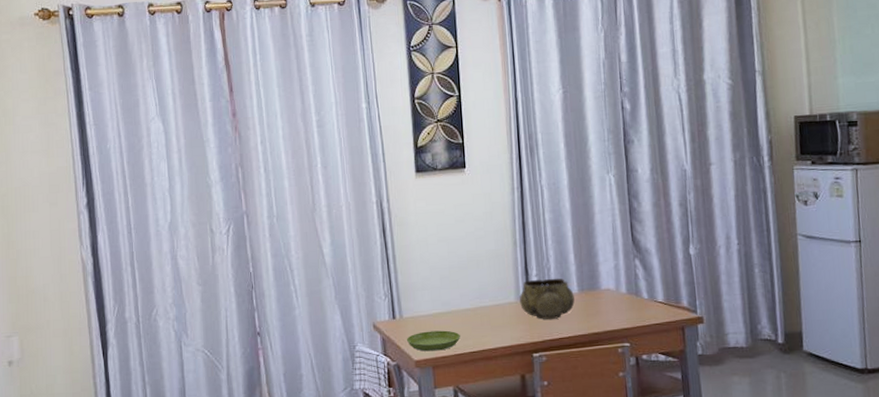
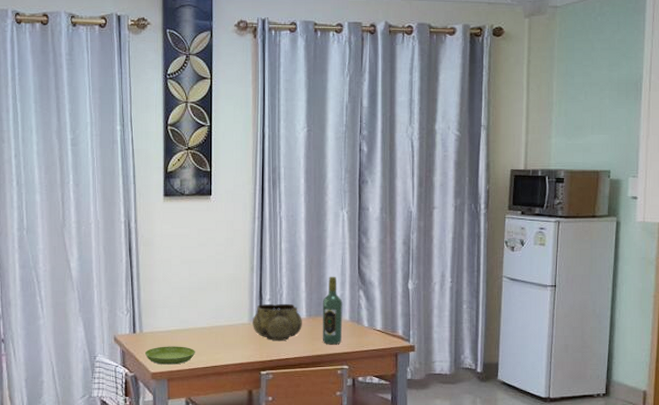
wine bottle: none [594,246,620,321] -> present [322,277,343,345]

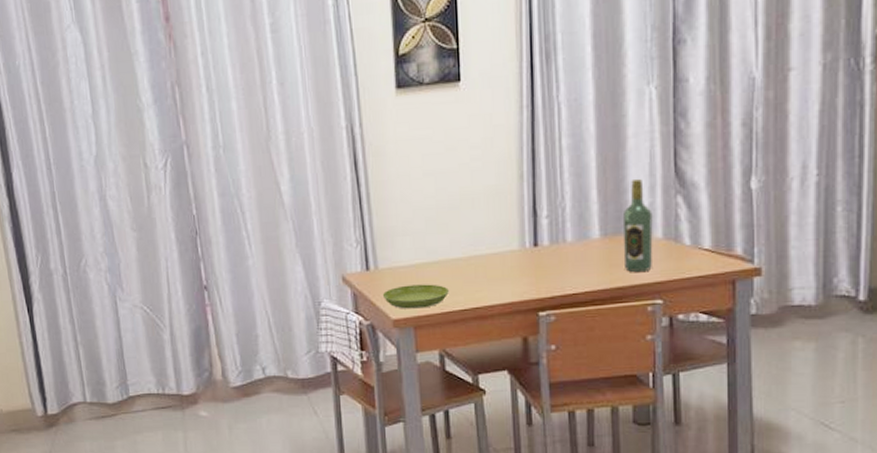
decorative bowl: present [253,303,302,341] -> none [525,220,595,271]

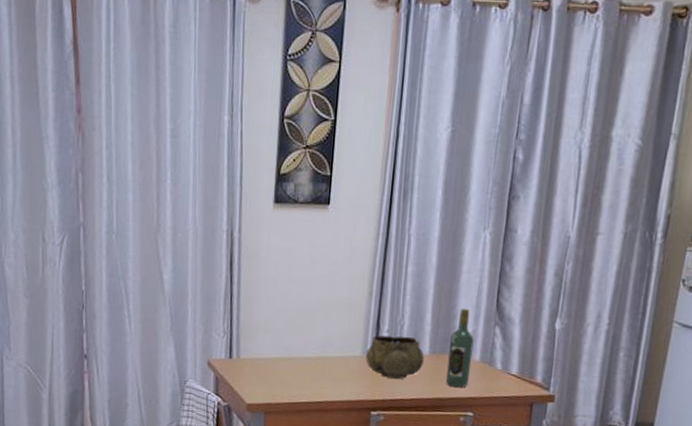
saucer: present [382,284,449,309] -> none [240,375,298,397]
decorative bowl: none [525,220,595,271] -> present [366,335,424,379]

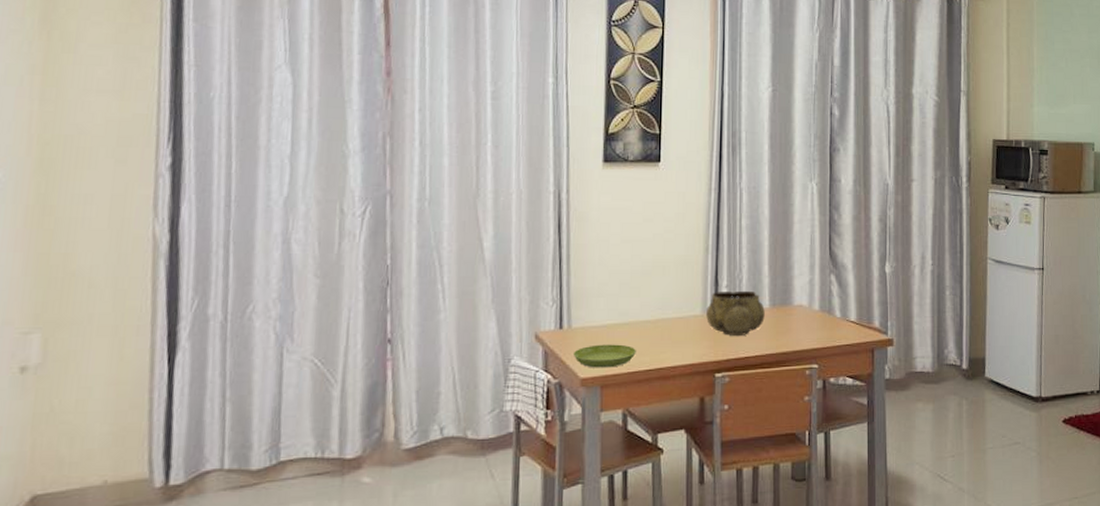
saucer: none [240,375,298,397] -> present [573,344,636,368]
wine bottle: present [446,309,474,388] -> none [788,259,812,340]

